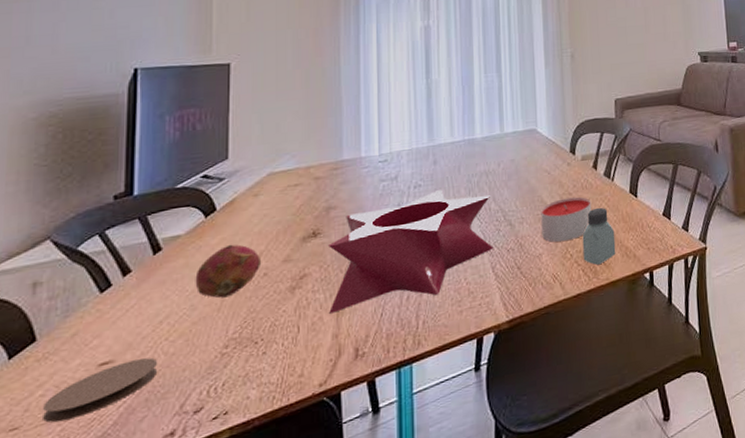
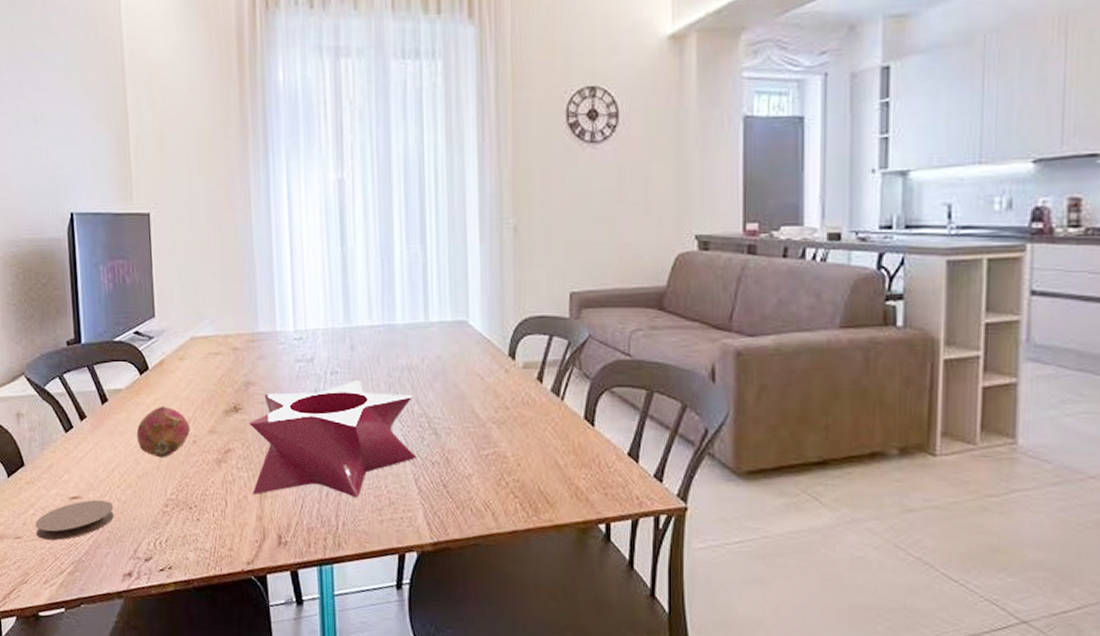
candle: present [541,196,592,242] -> none [471,413,534,465]
saltshaker: present [582,207,616,265] -> none [521,431,563,502]

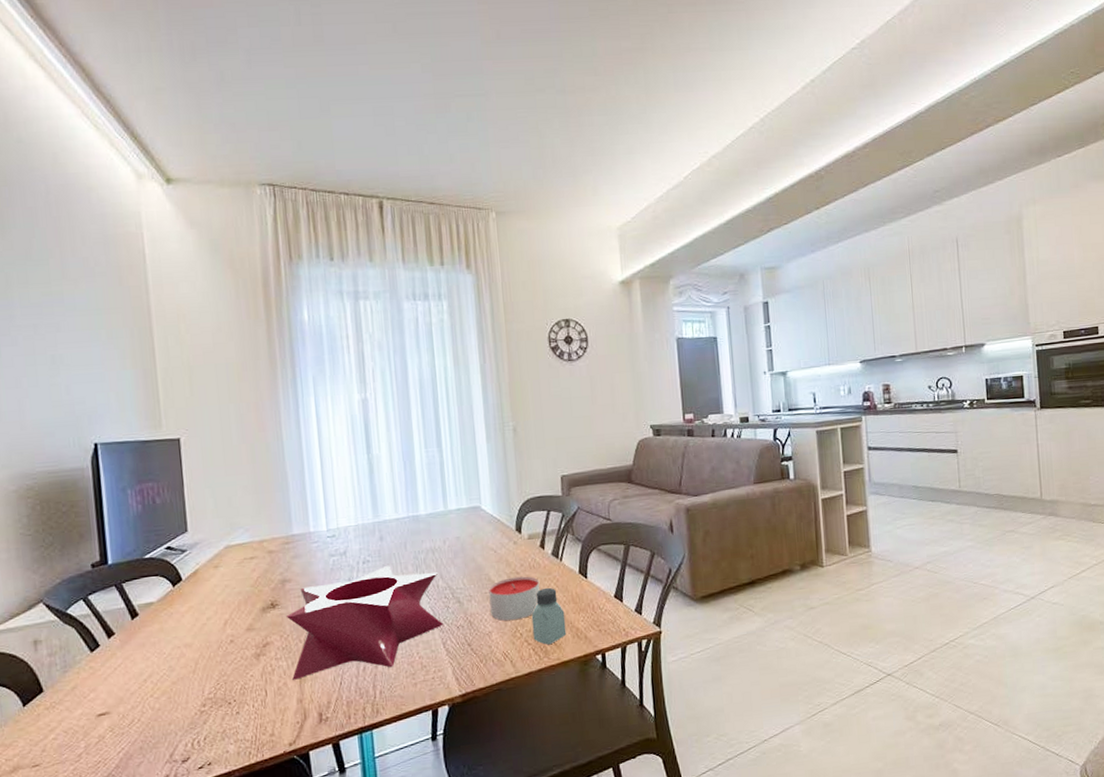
coaster: present [35,500,114,541] -> none [57,711,147,763]
fruit: present [136,406,191,458] -> none [170,612,228,662]
candle: none [471,413,534,465] -> present [488,576,540,621]
saltshaker: none [521,431,563,502] -> present [531,587,567,645]

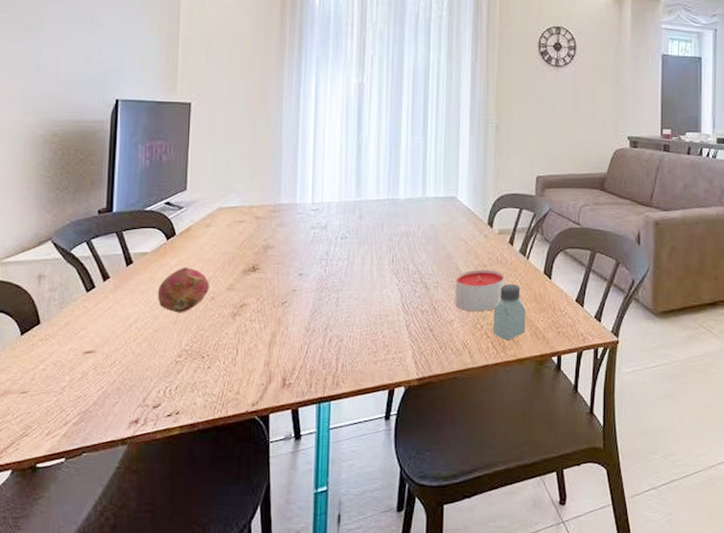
fruit: none [170,612,228,662] -> present [157,267,210,313]
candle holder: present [287,566,443,680] -> none [263,244,409,343]

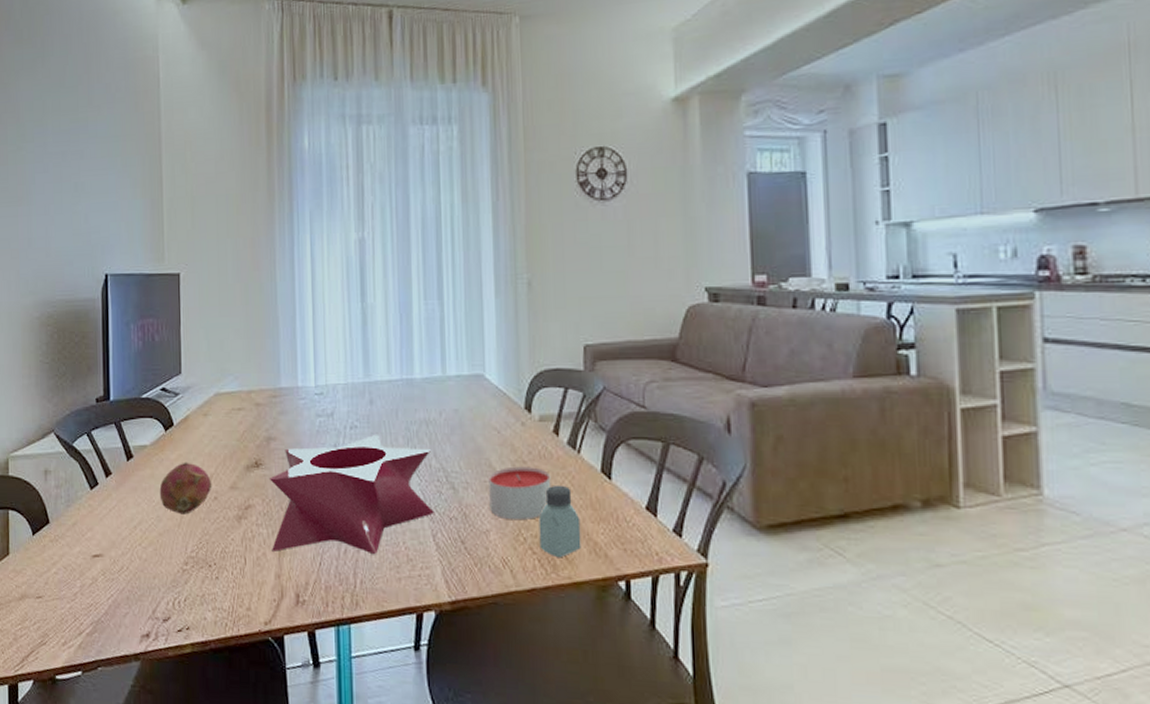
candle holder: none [263,244,409,343] -> present [270,435,434,555]

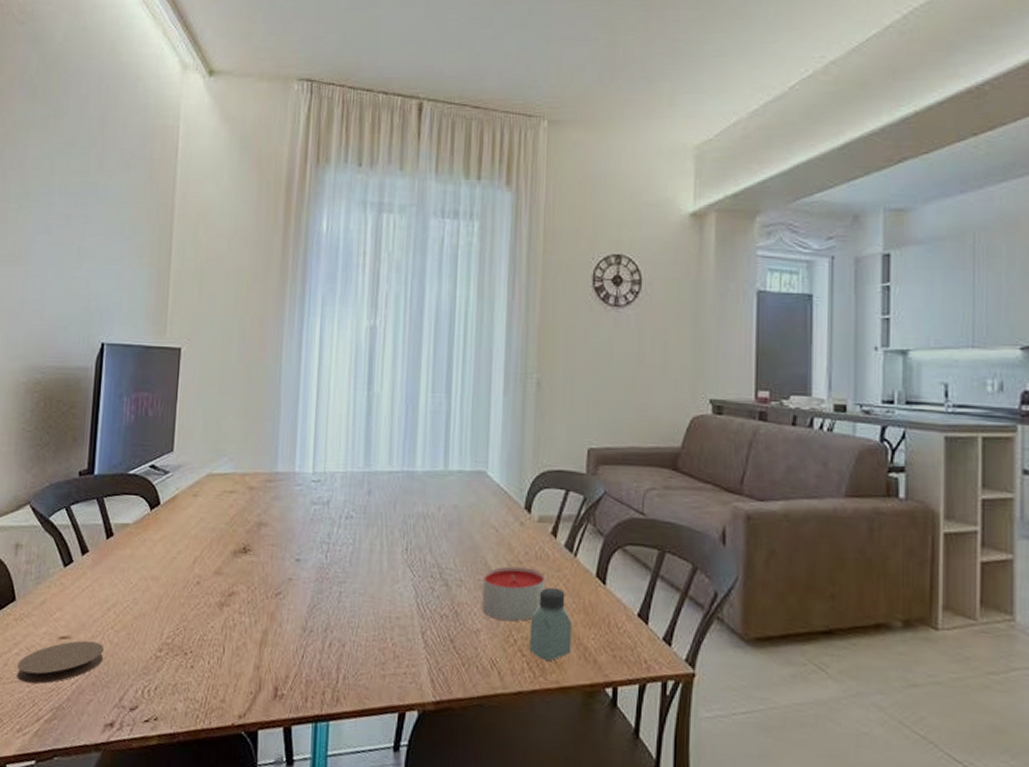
coaster: none [57,558,134,600] -> present [17,640,104,684]
fruit: present [159,462,212,515] -> none [138,543,196,599]
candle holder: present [270,435,434,555] -> none [253,526,426,650]

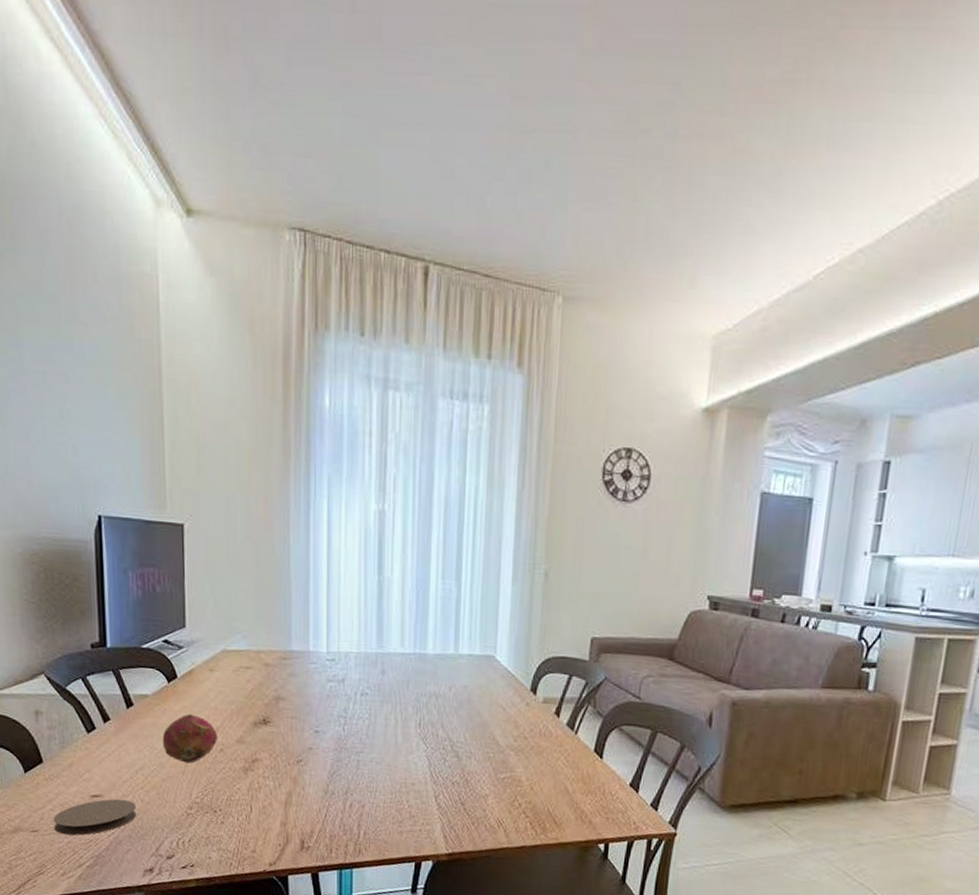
fruit: none [138,543,196,599] -> present [162,713,218,764]
candle: present [482,566,546,621] -> none [490,741,549,788]
saltshaker: present [529,587,572,662] -> none [532,760,571,822]

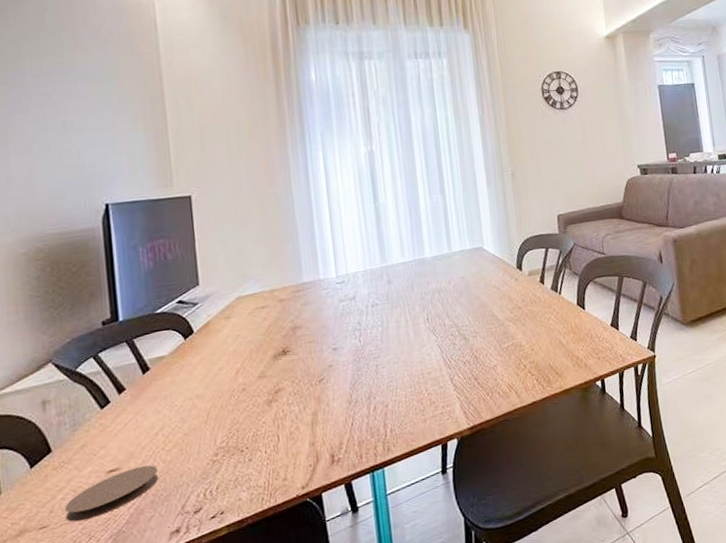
fruit: present [162,713,218,764] -> none [182,363,240,412]

